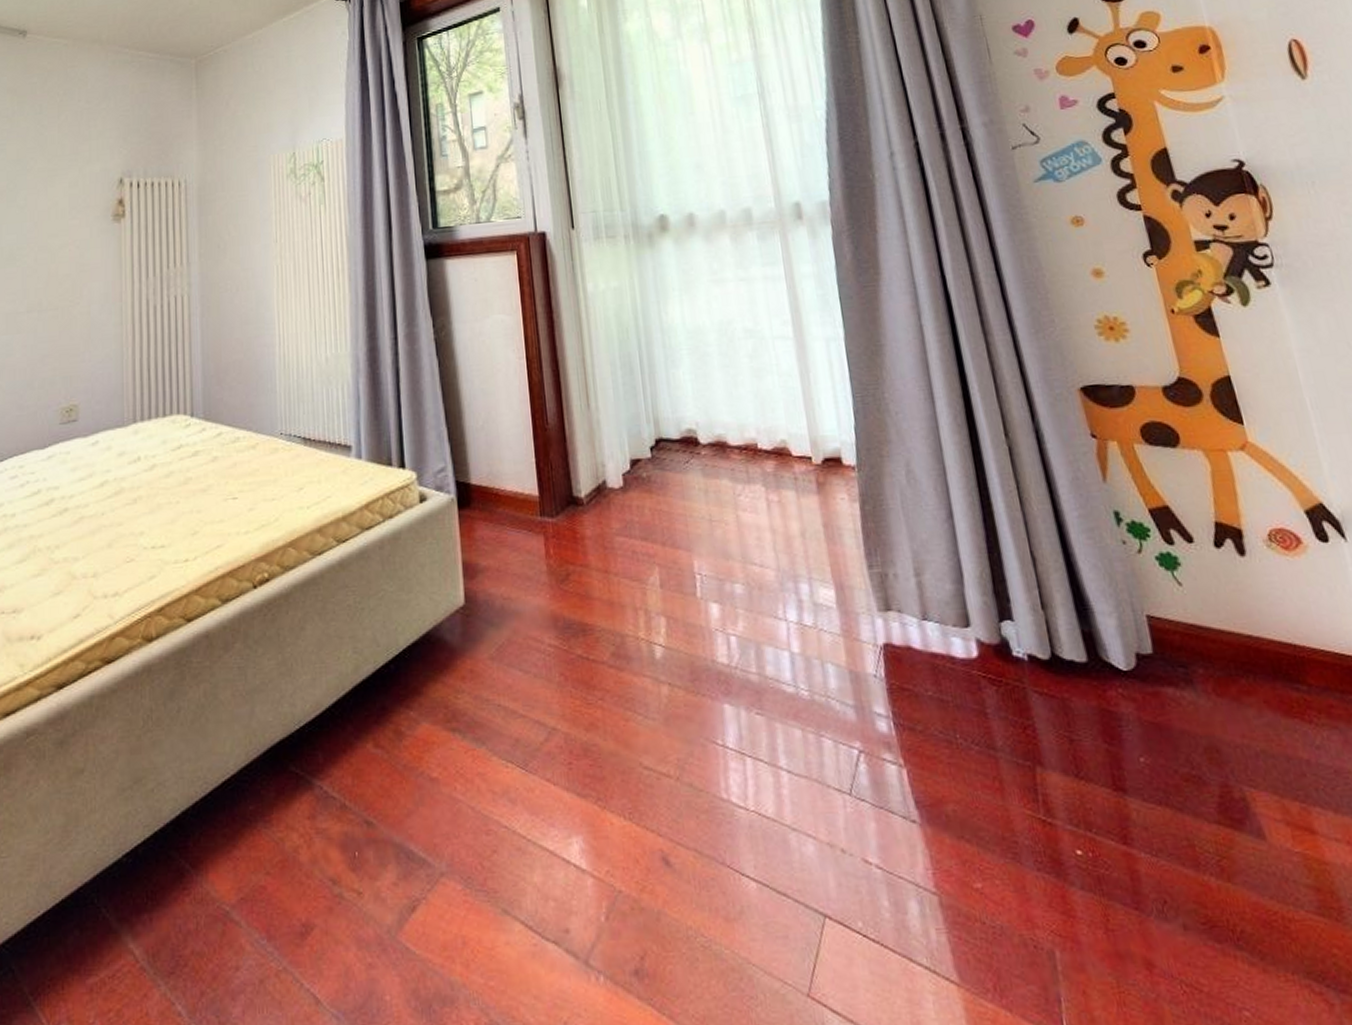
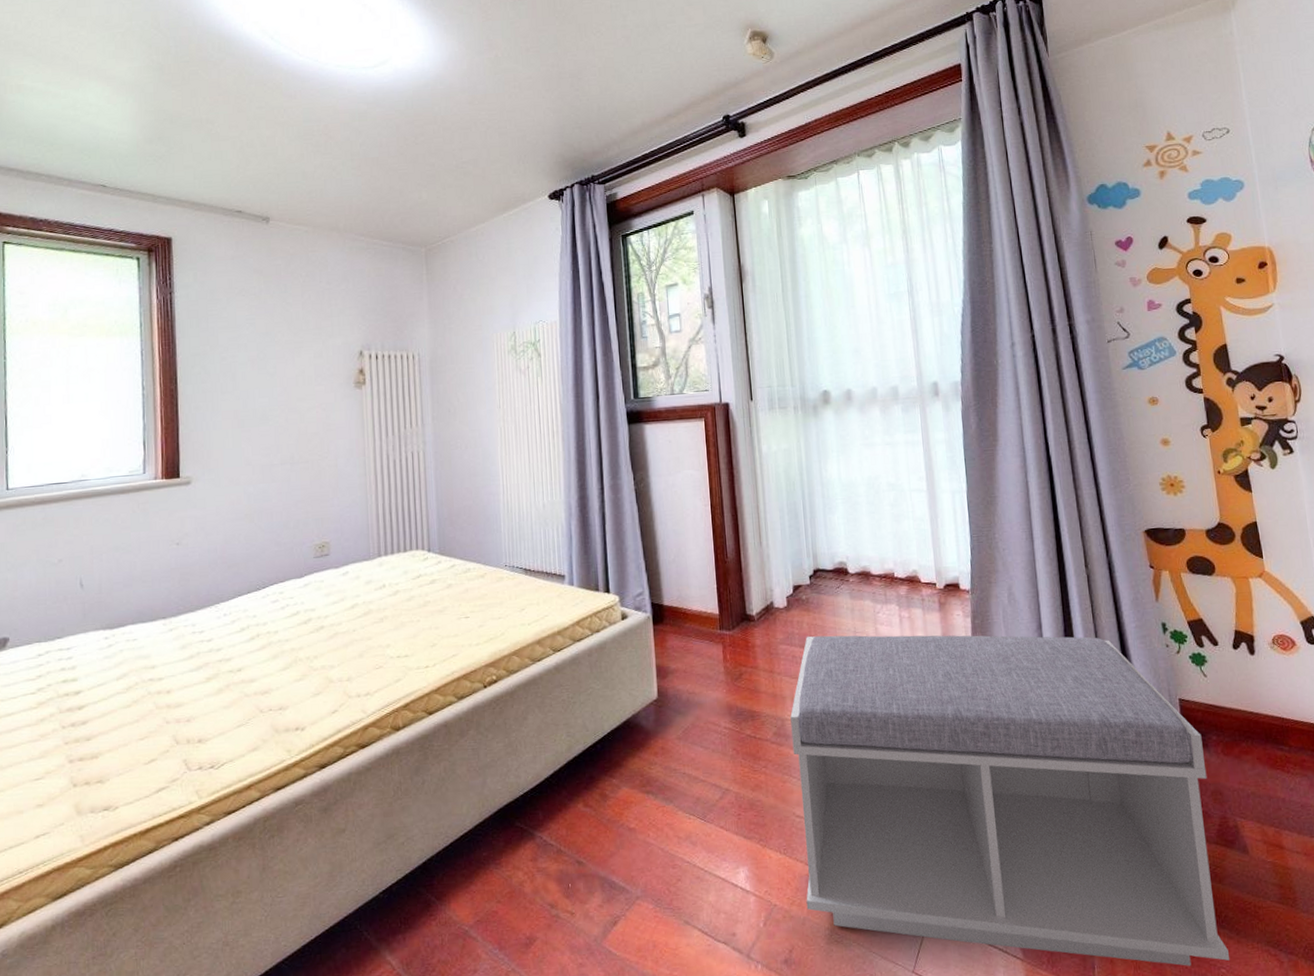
bench: none [632,524,1254,1005] -> present [790,635,1229,966]

